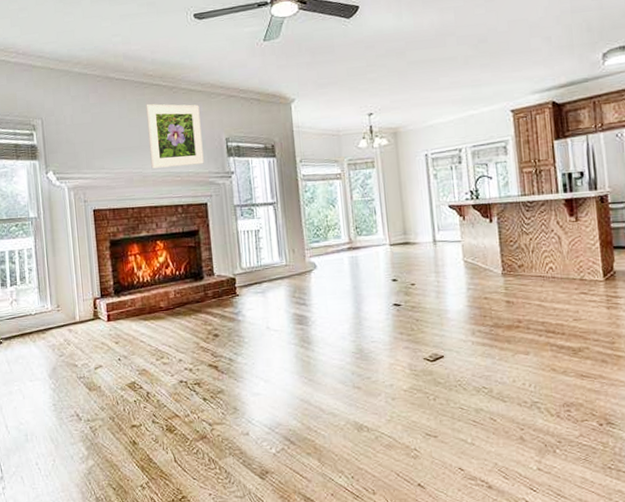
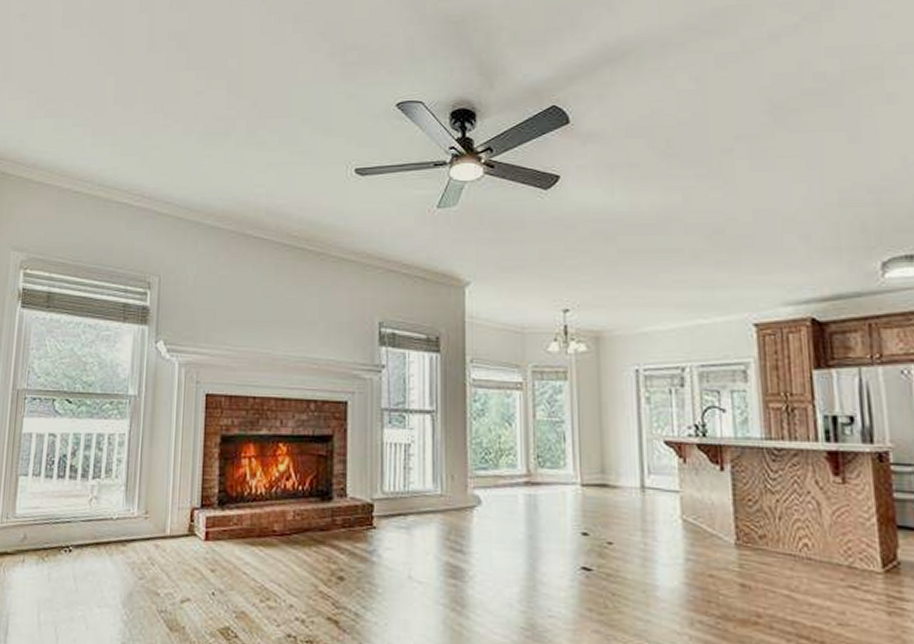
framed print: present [146,103,204,169] -> none [283,270,350,352]

